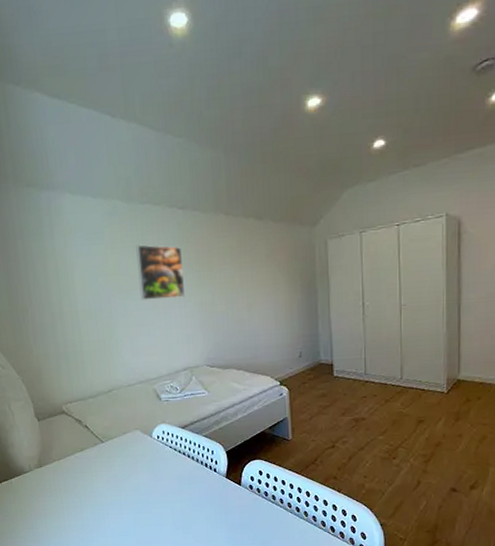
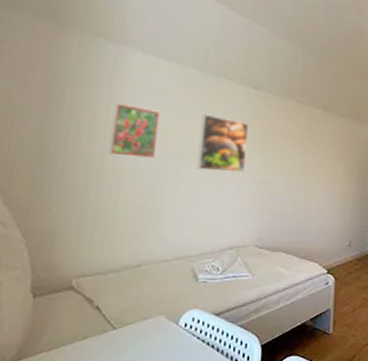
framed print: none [58,248,103,298] -> present [107,102,160,159]

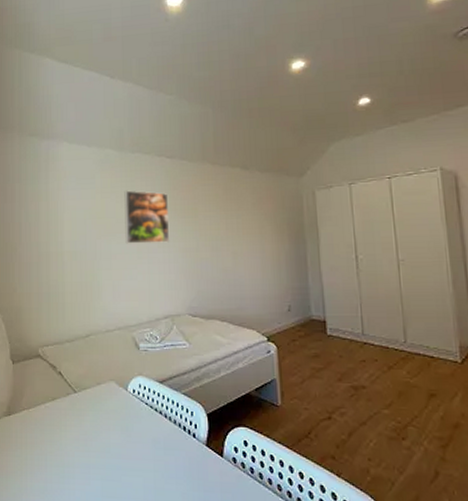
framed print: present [107,102,160,159] -> none [51,191,89,239]

